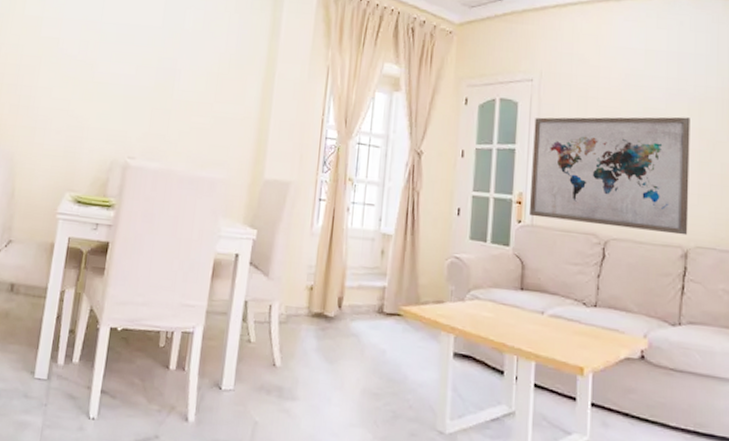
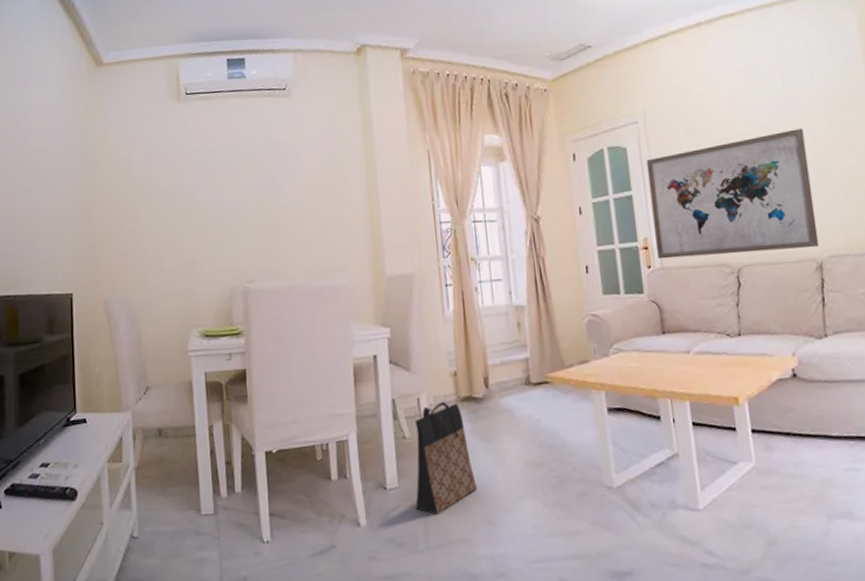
bag: none [246,313,311,427] -> present [415,402,477,516]

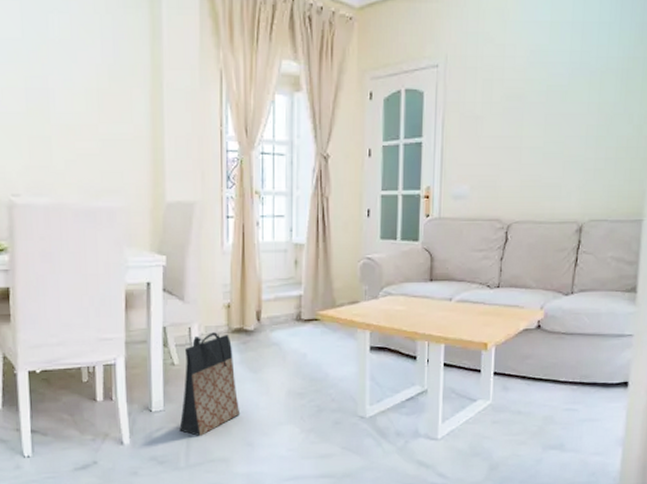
wall art: present [646,128,820,259] -> none [436,92,591,211]

